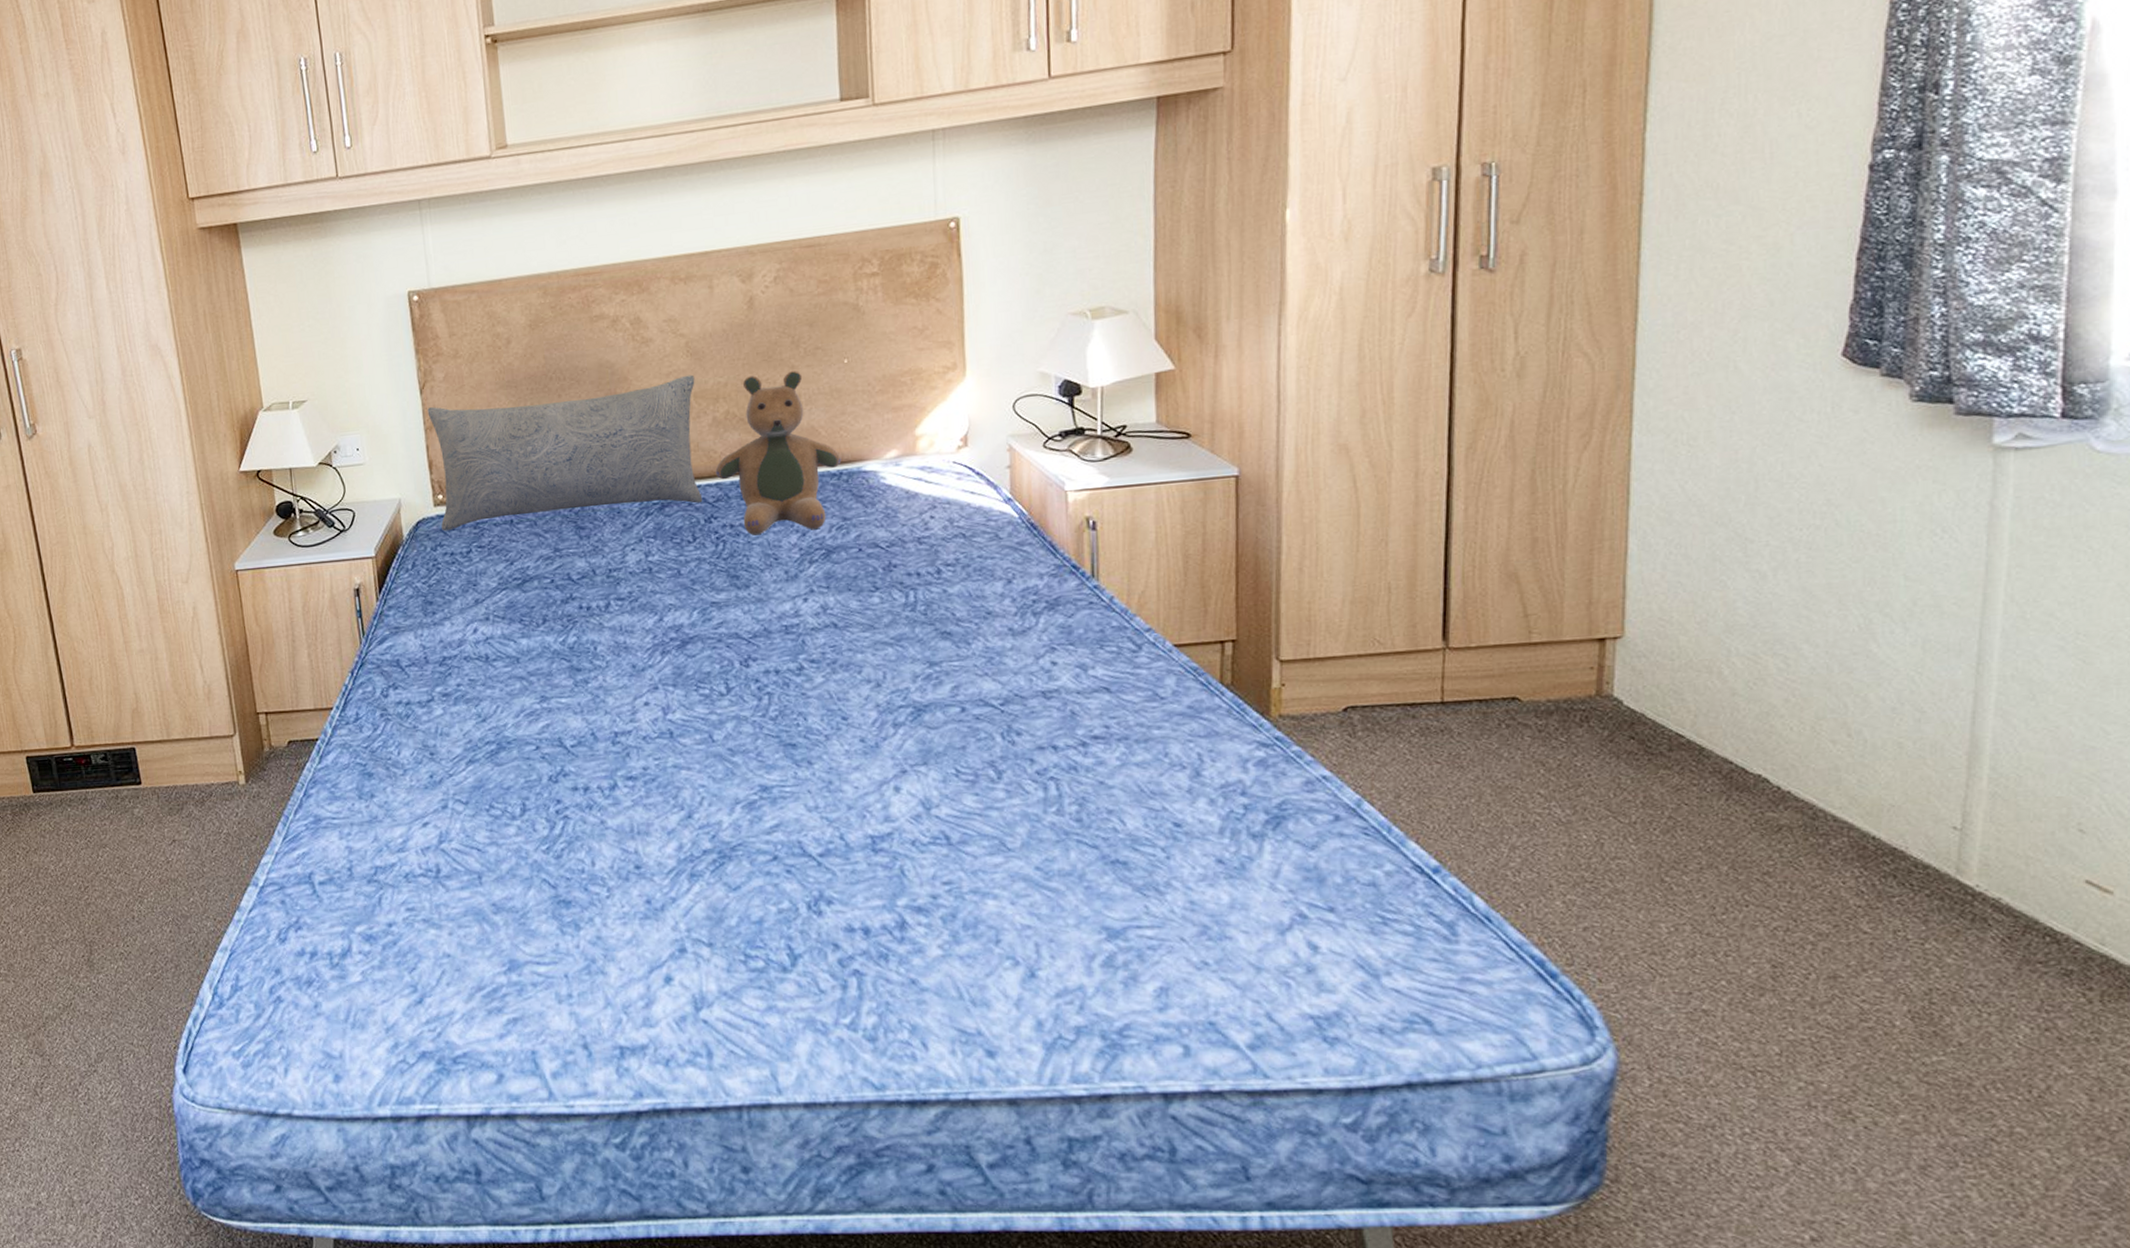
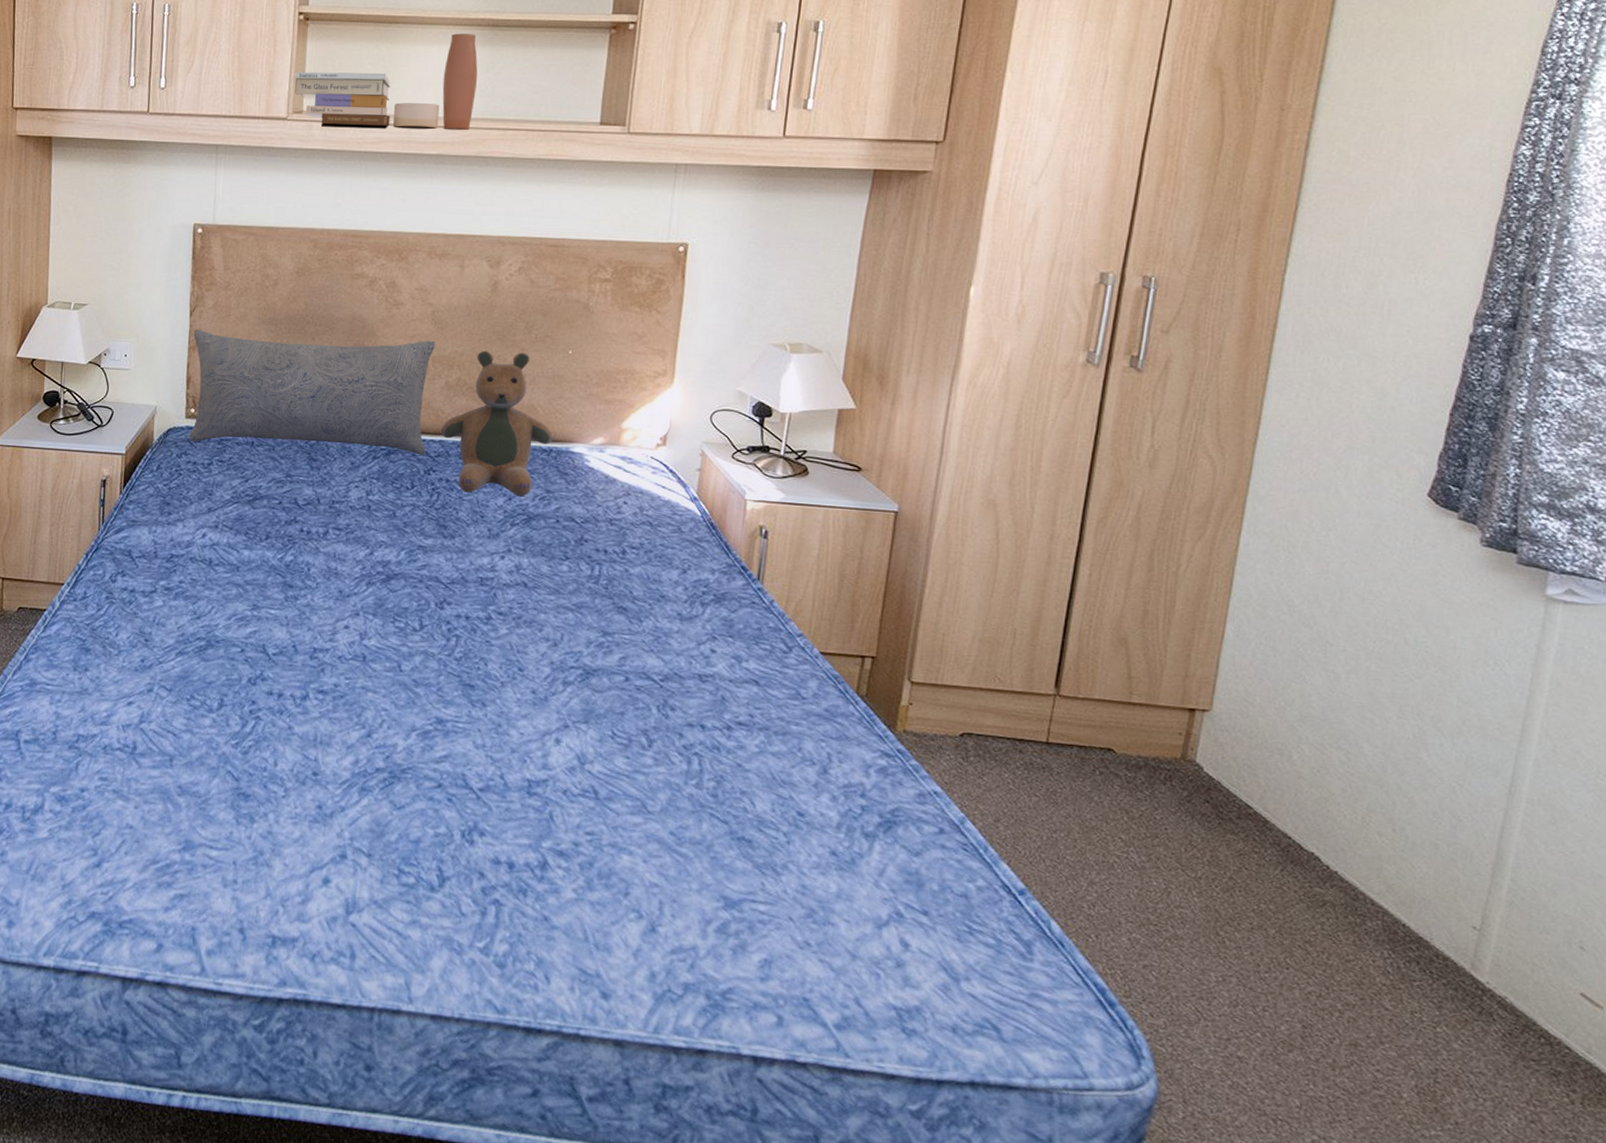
books: none [490,86,606,159] -> present [292,71,391,129]
candle: none [608,110,660,146] -> present [393,102,440,130]
vase: none [656,24,696,139] -> present [442,33,478,131]

